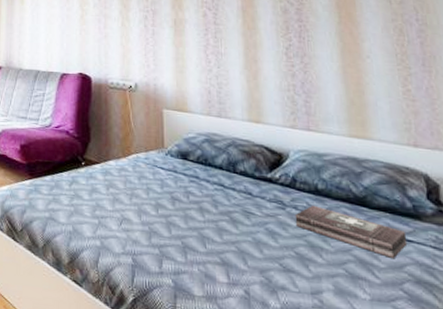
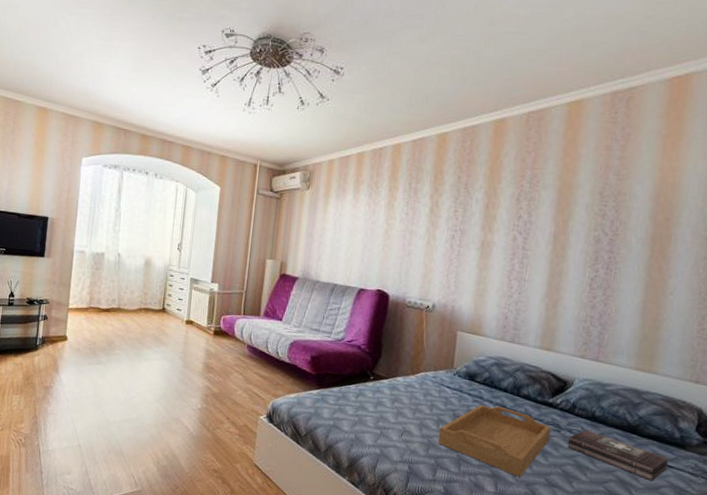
serving tray: none [159,184,276,264] -> present [438,404,552,477]

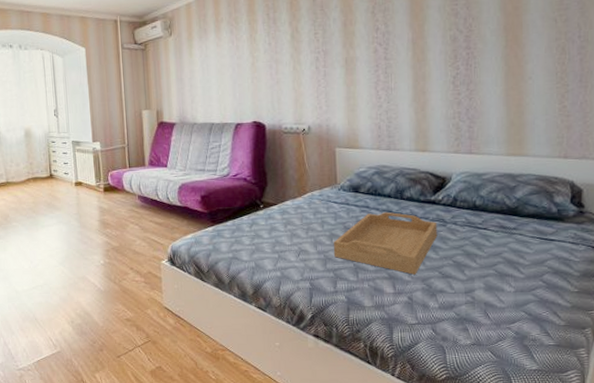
first aid kit: present [567,429,669,481] -> none [454,219,550,256]

